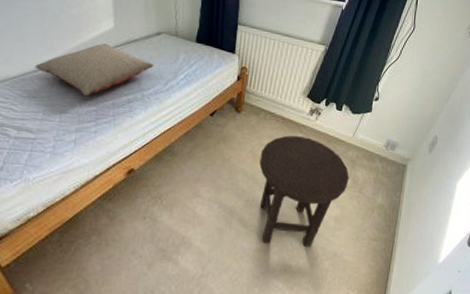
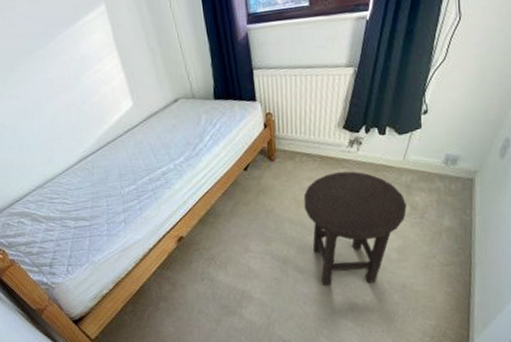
pillow: present [34,43,154,97] -> none [74,123,179,178]

